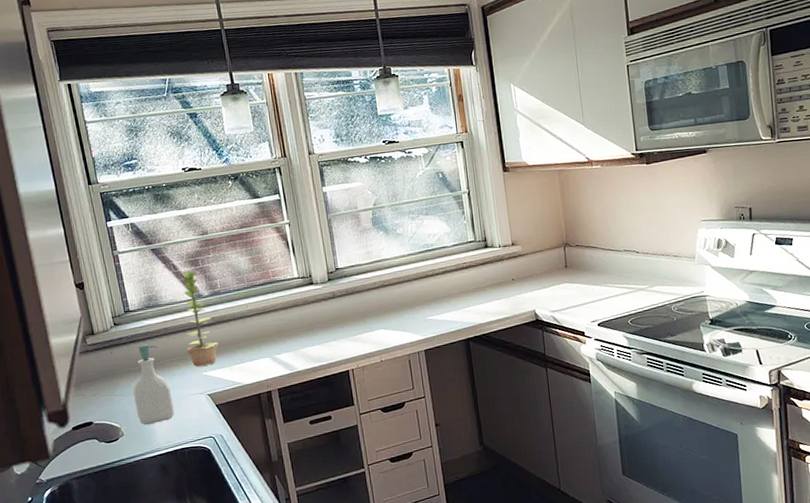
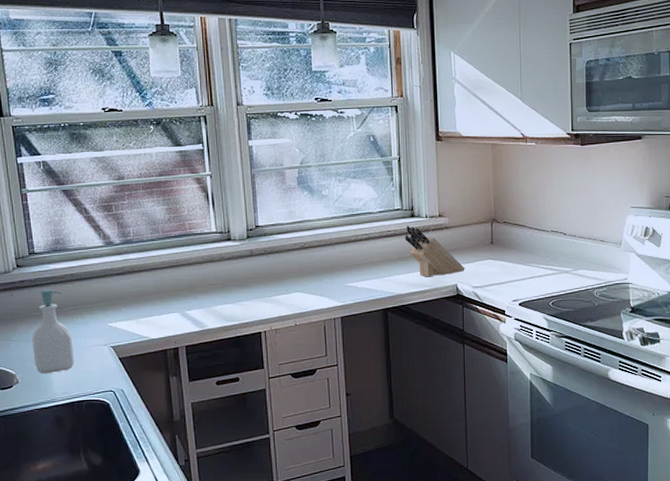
plant: present [181,270,219,367] -> none [92,215,127,317]
knife block: none [480,256,542,305] -> present [404,225,465,277]

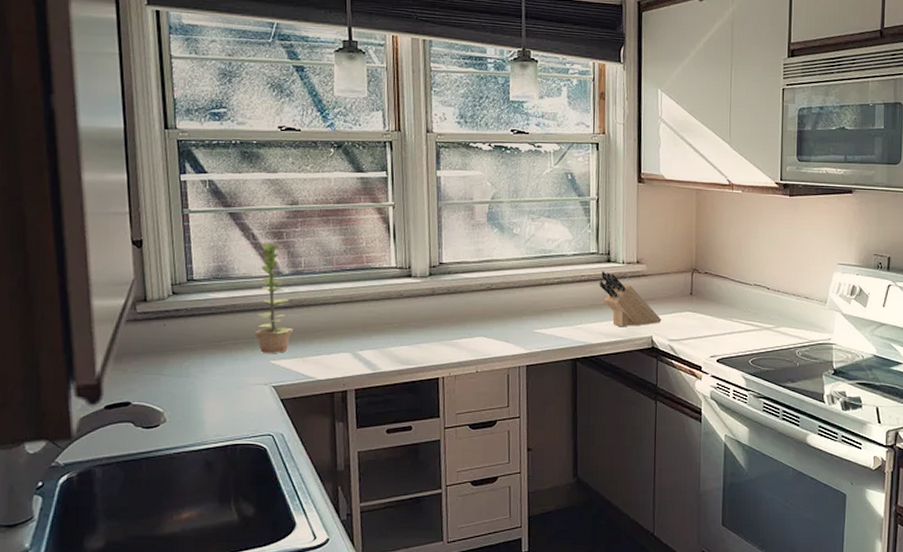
soap bottle: present [31,289,74,374] -> none [184,320,230,413]
plant: none [92,215,127,317] -> present [255,242,294,353]

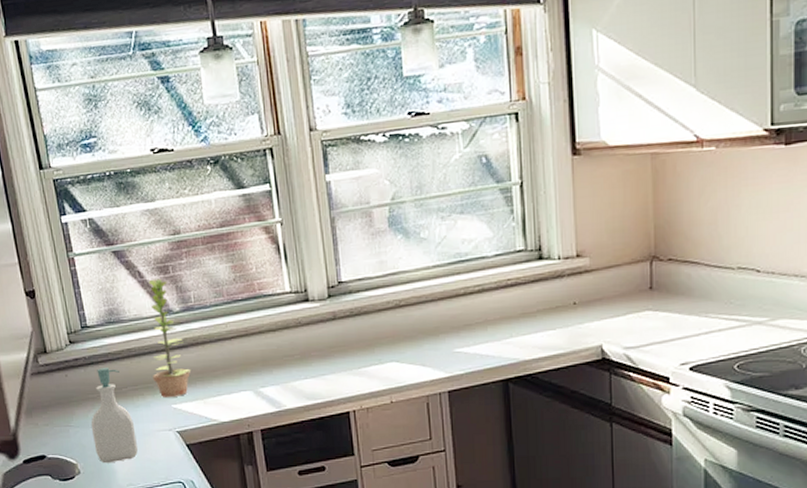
soap bottle: none [184,320,230,413] -> present [91,368,138,464]
knife block: present [599,271,662,327] -> none [529,271,613,337]

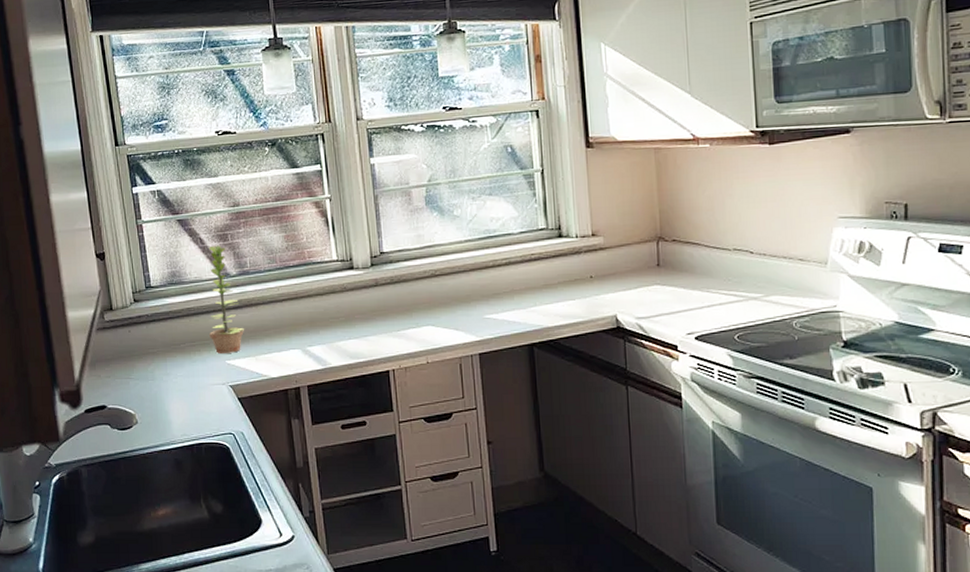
soap bottle: present [91,368,138,464] -> none [150,325,192,415]

